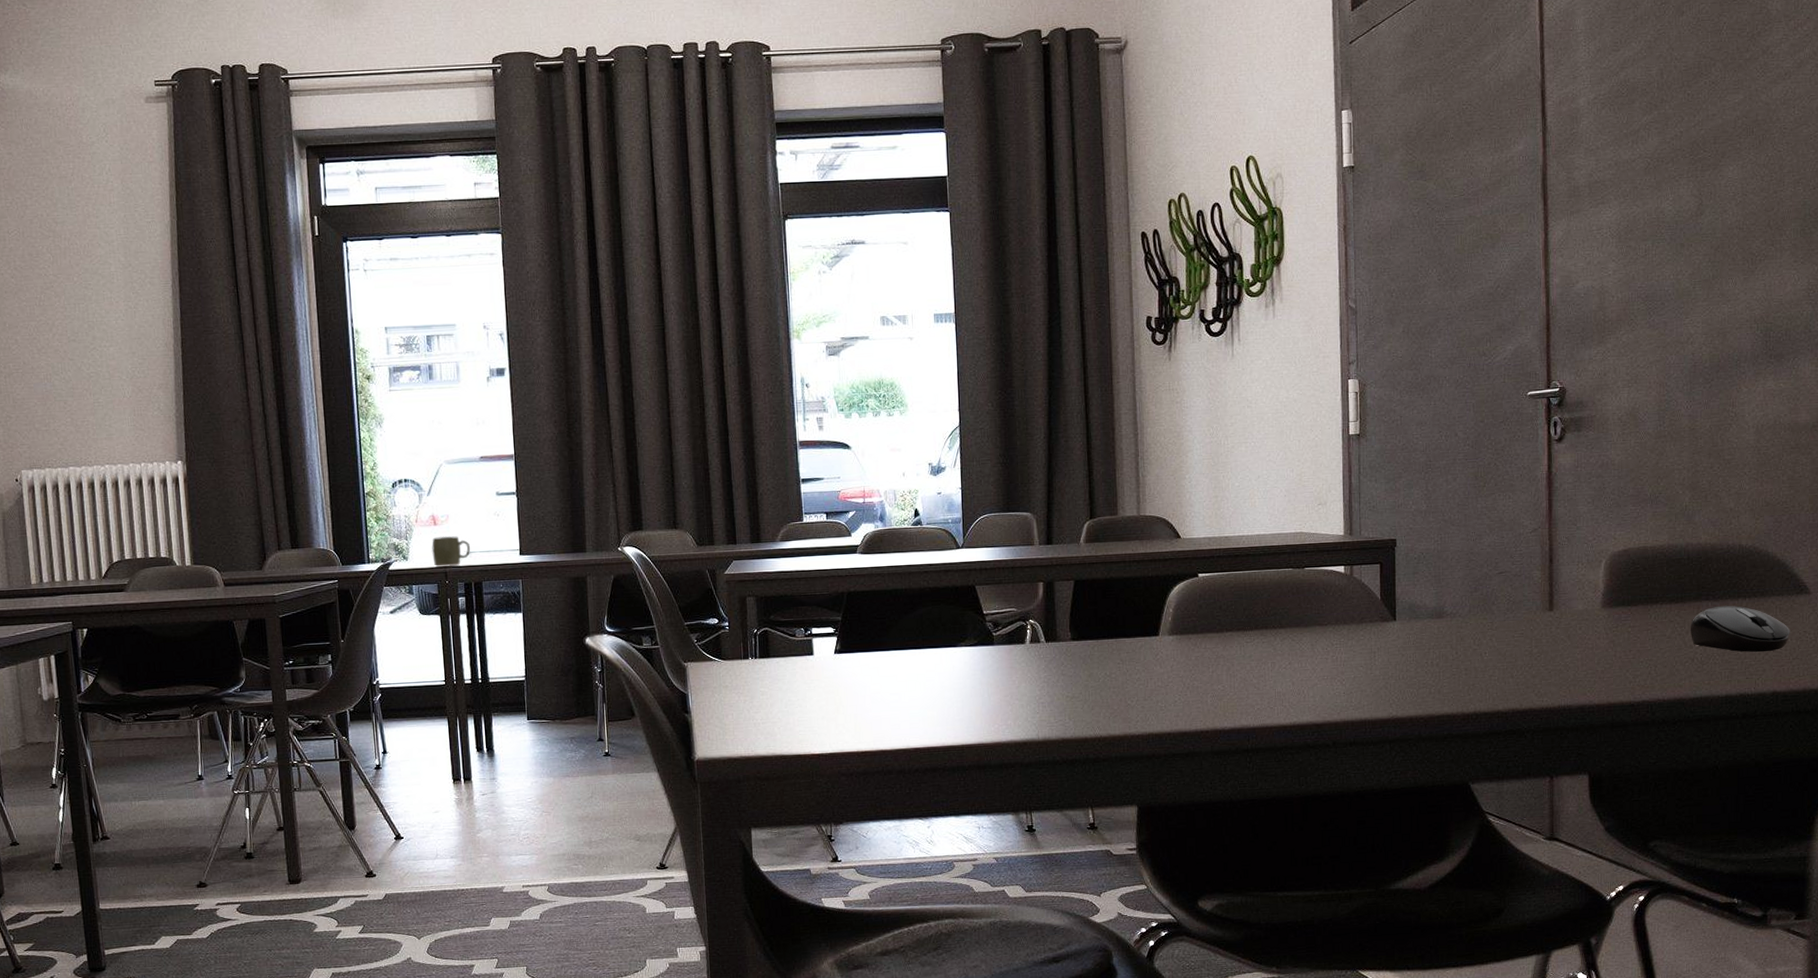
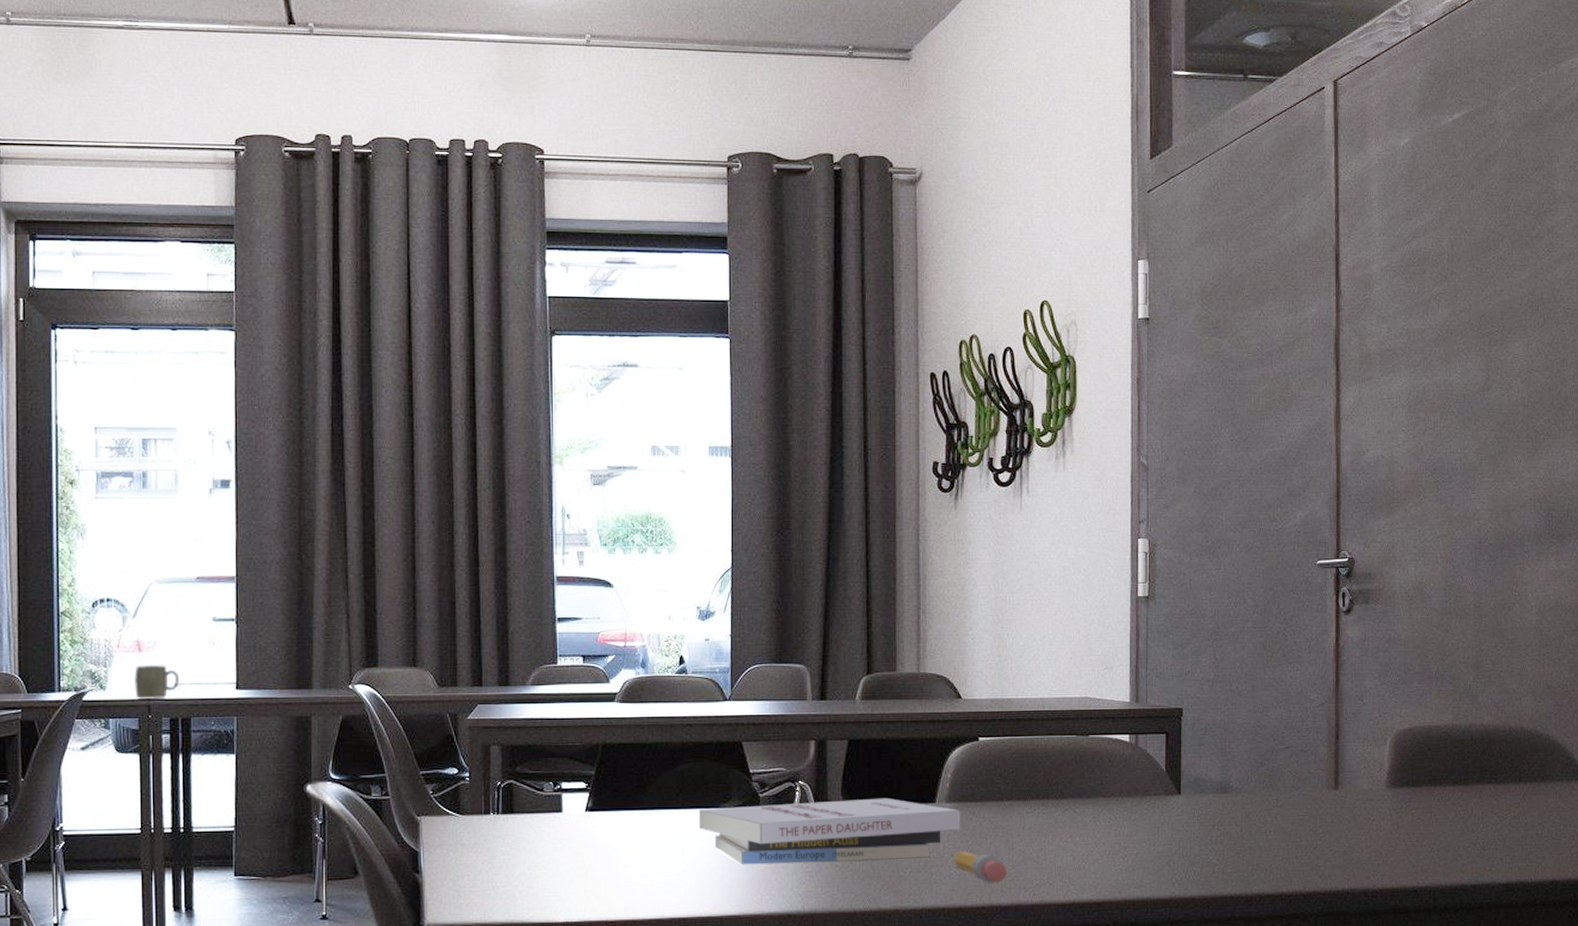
books: none [938,632,1183,698] -> present [699,798,960,865]
pencil: none [1175,679,1229,709] -> present [951,851,1007,883]
computer mouse: present [1690,605,1790,652] -> none [1472,789,1570,839]

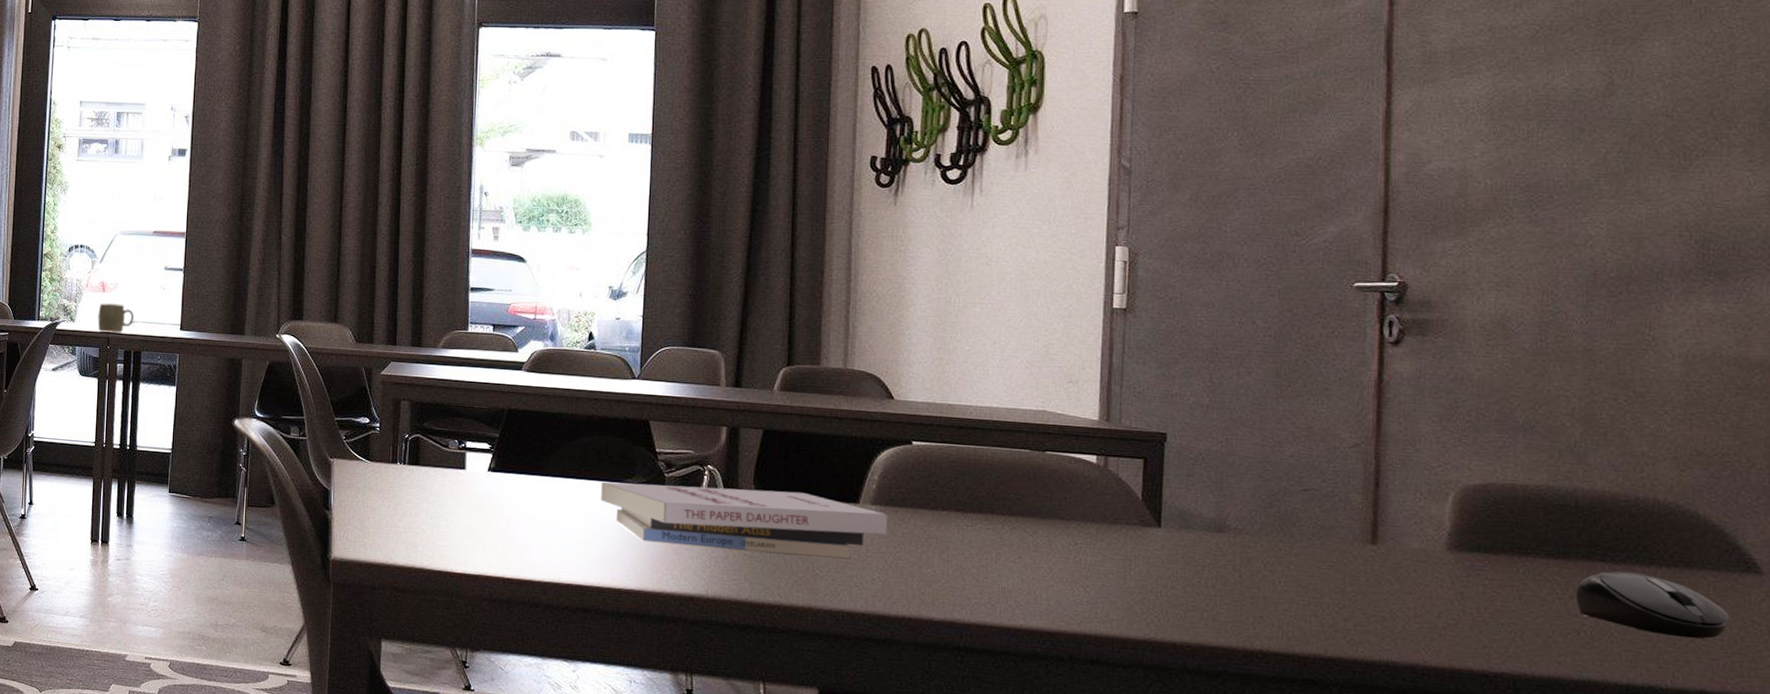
pencil: present [951,851,1007,883] -> none [875,556,940,595]
computer mouse: none [1472,789,1570,839] -> present [1575,571,1730,639]

